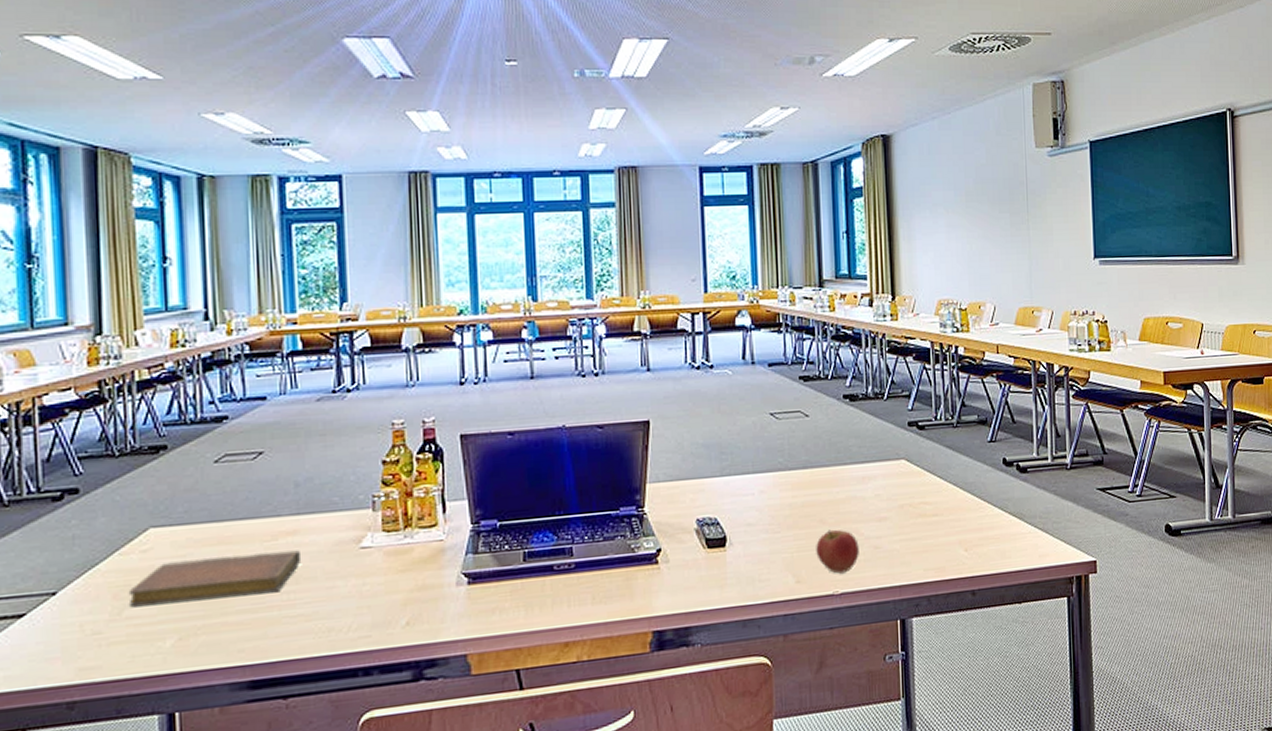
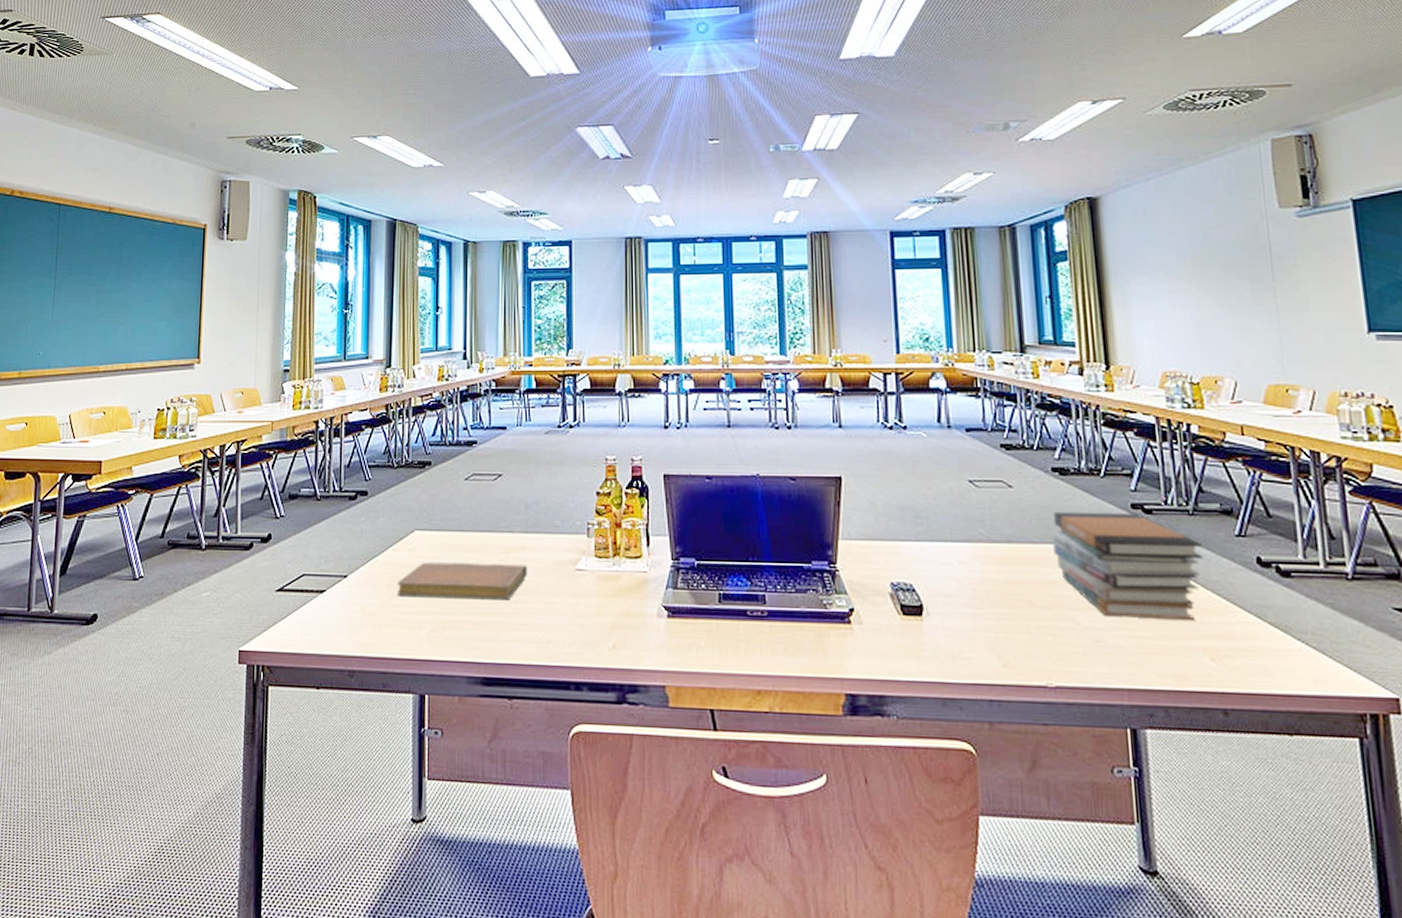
apple: present [816,529,859,574] -> none [1024,613,1077,664]
book stack: none [841,430,963,525] -> present [1051,511,1203,620]

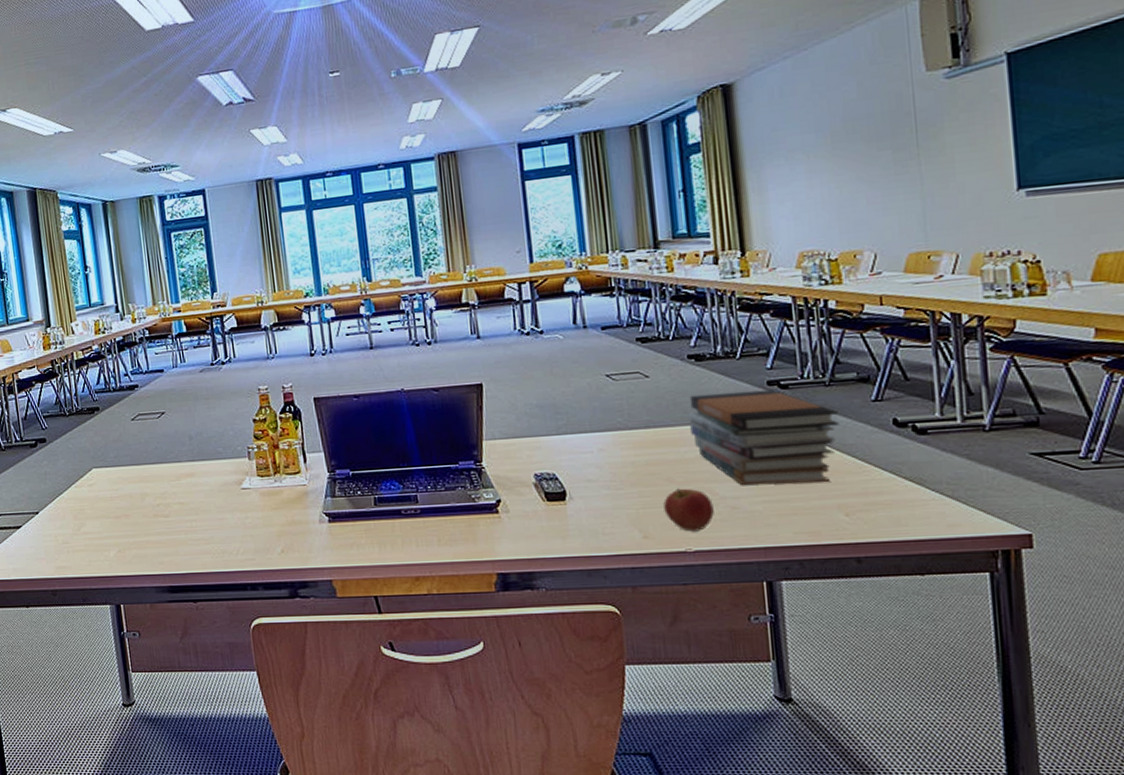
notebook: present [396,562,528,600] -> none [83,488,199,525]
apple: none [1024,613,1077,664] -> present [663,488,714,532]

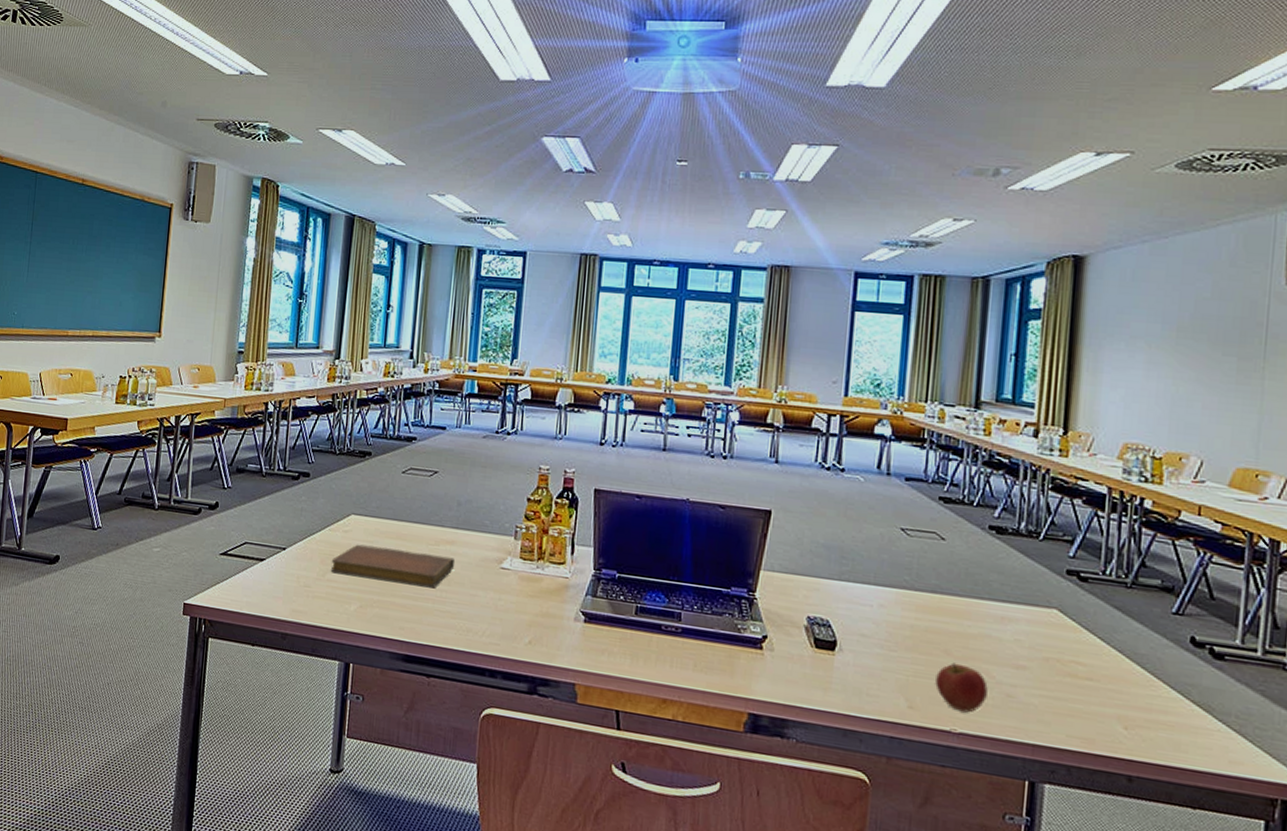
notebook: none [83,488,199,525] -> present [330,544,456,588]
book stack: present [688,389,839,486] -> none [977,568,1135,688]

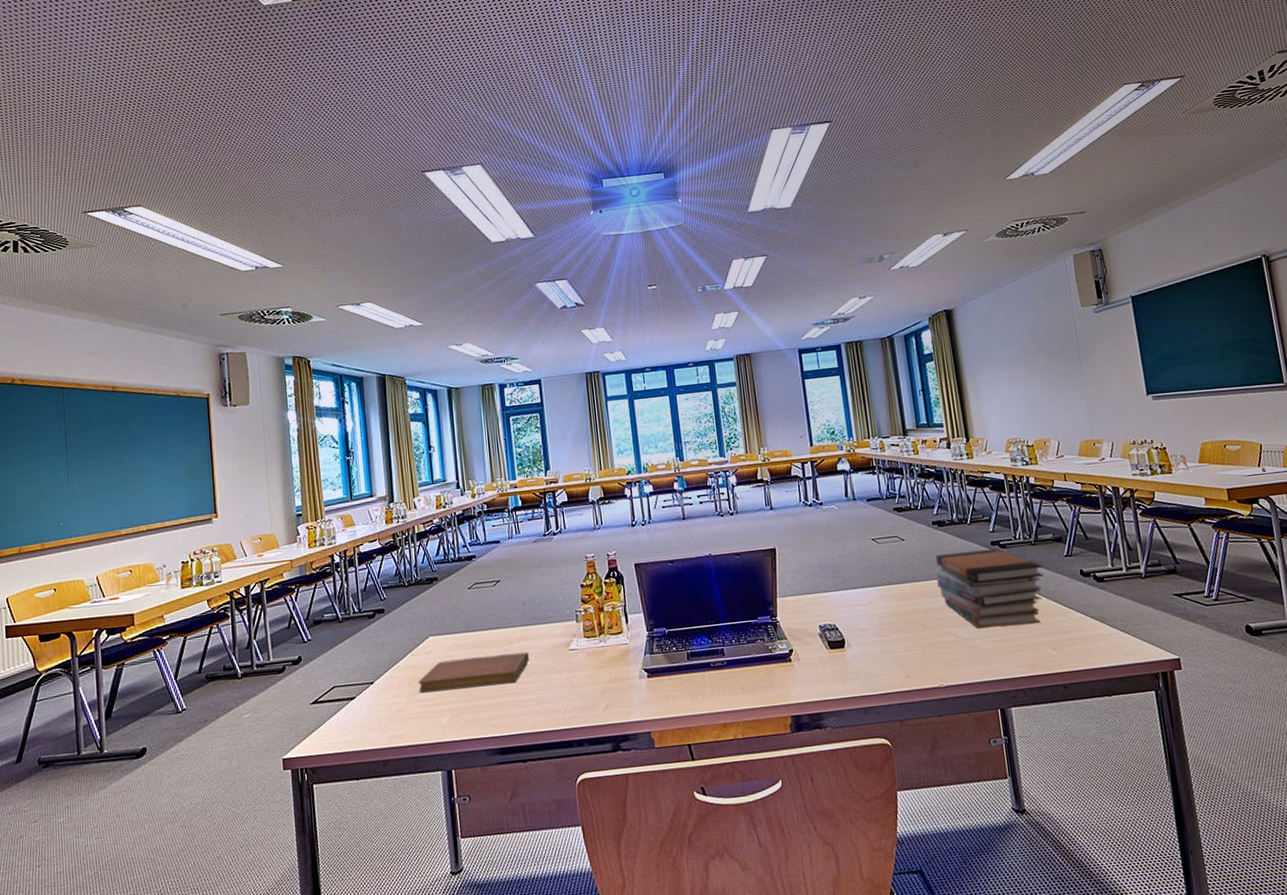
apple: present [935,663,988,713] -> none [920,633,959,670]
book stack: none [977,568,1135,688] -> present [935,548,1043,628]

